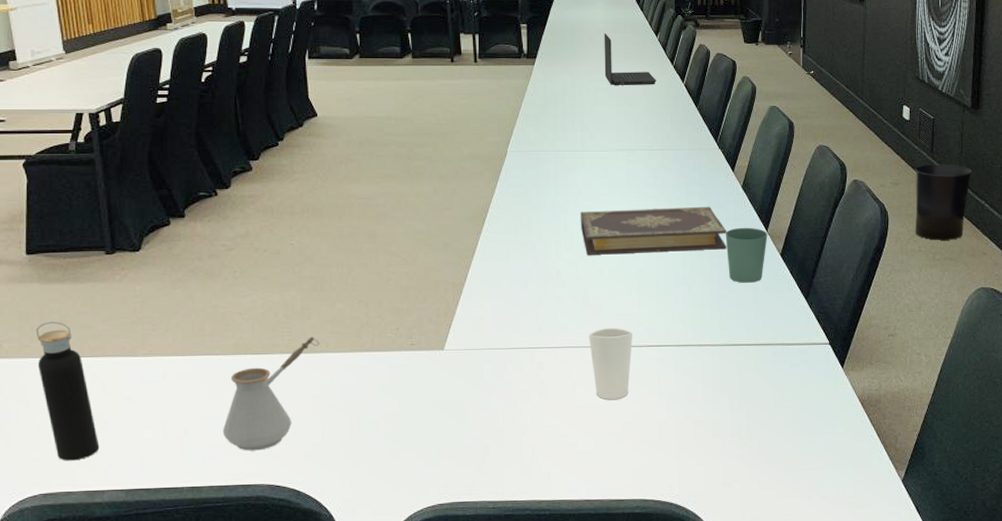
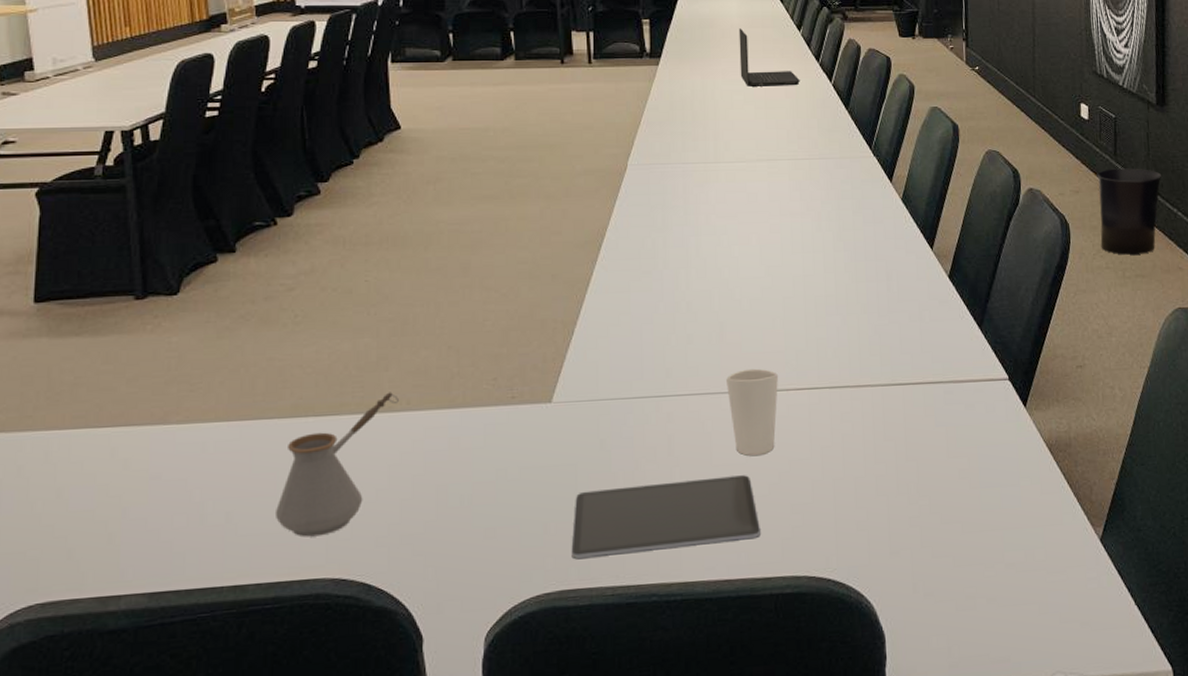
water bottle: present [36,322,100,461] -> none [41,384,117,560]
tablet: none [460,415,615,478] -> present [571,475,760,560]
book: present [580,206,727,255] -> none [714,223,886,284]
dixie cup: present [725,227,768,283] -> none [884,246,933,311]

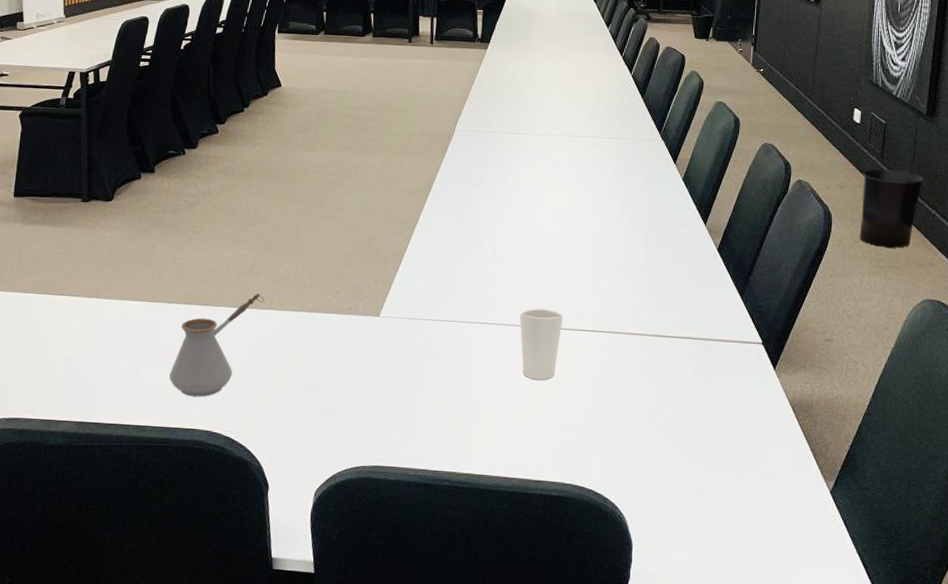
tablet: present [571,475,760,560] -> none [385,390,537,448]
laptop: present [738,28,800,87] -> none [554,22,604,74]

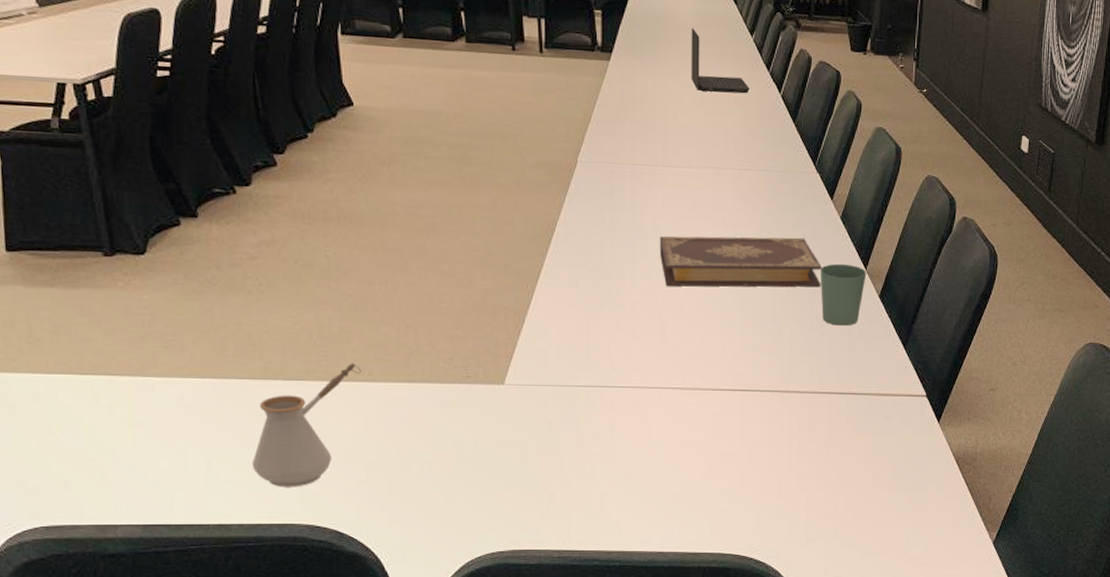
book: none [519,193,665,240] -> present [659,236,822,287]
cup: present [519,308,563,381] -> none [666,368,714,447]
laptop: none [554,22,604,74] -> present [691,28,750,93]
dixie cup: none [662,219,706,276] -> present [820,263,867,326]
waste bin: present [859,169,924,248] -> none [1025,204,1091,290]

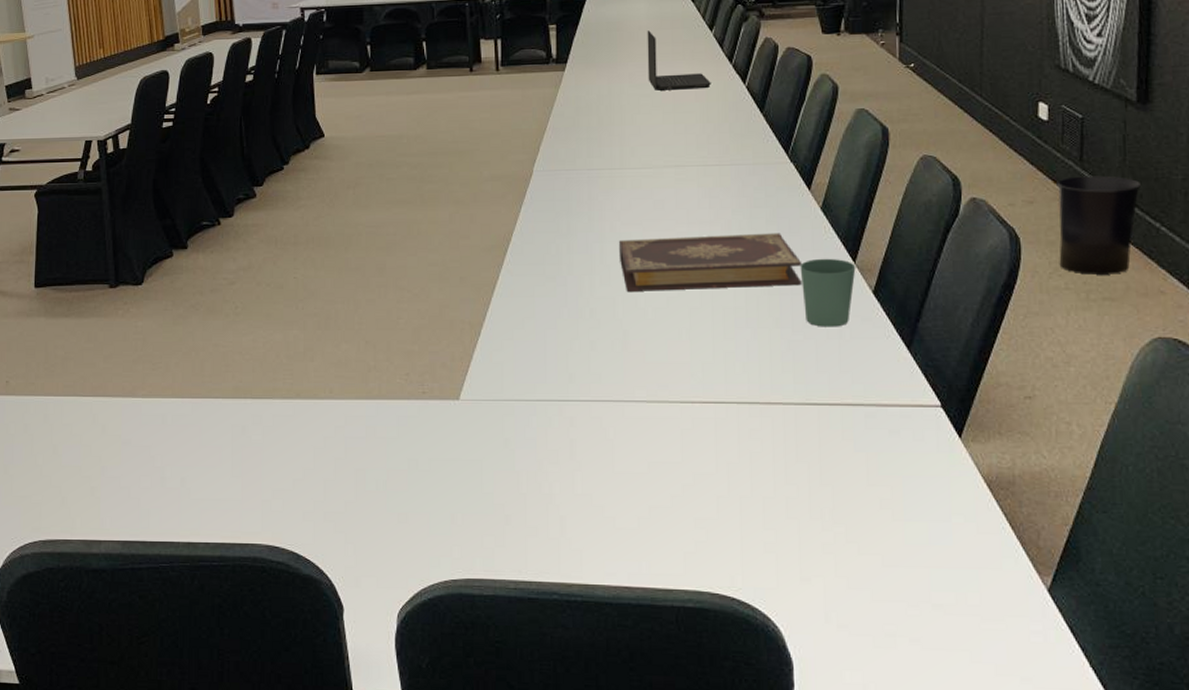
coffee pot: present [251,363,361,487] -> none [220,381,323,506]
waste bin: none [1025,204,1091,290] -> present [1056,175,1141,275]

